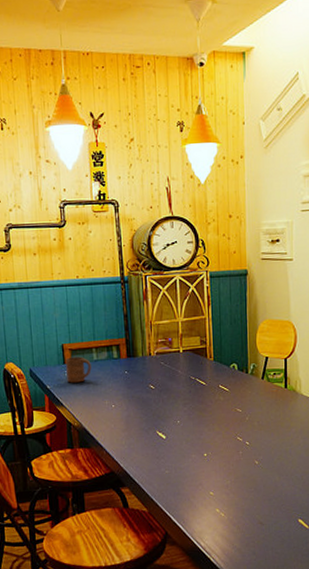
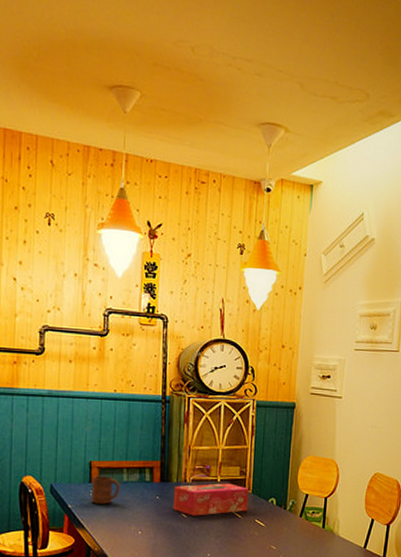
tissue box: none [140,353,210,387] -> present [173,483,248,516]

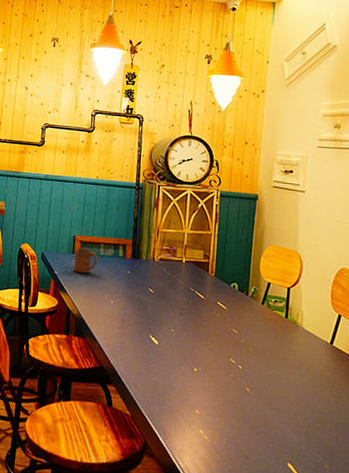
tissue box: present [173,483,248,516] -> none [141,263,211,293]

